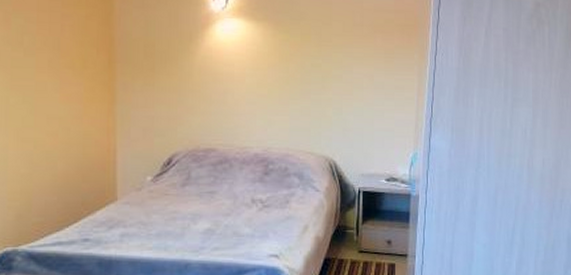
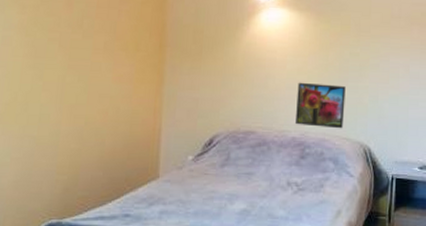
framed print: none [256,96,308,143] -> present [294,82,346,129]

